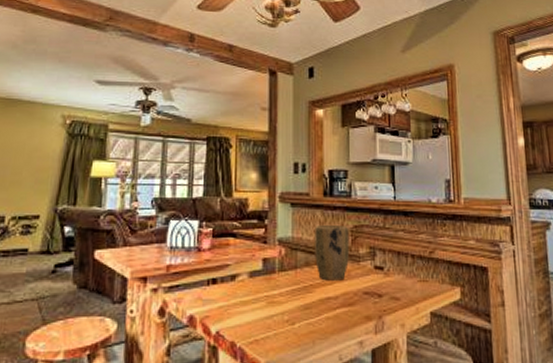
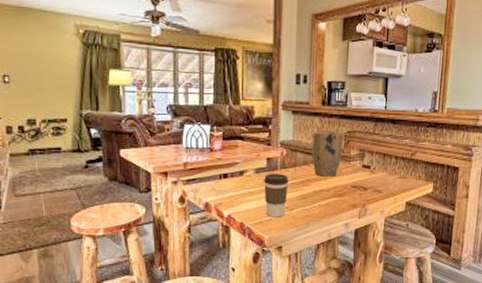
coffee cup: none [259,278,288,334] -> present [264,174,289,217]

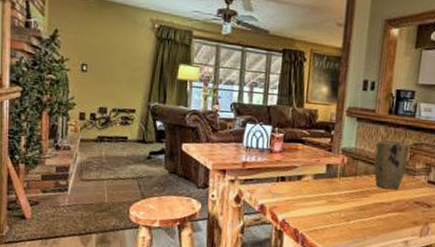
coffee cup: present [264,174,289,217] -> none [321,181,348,227]

